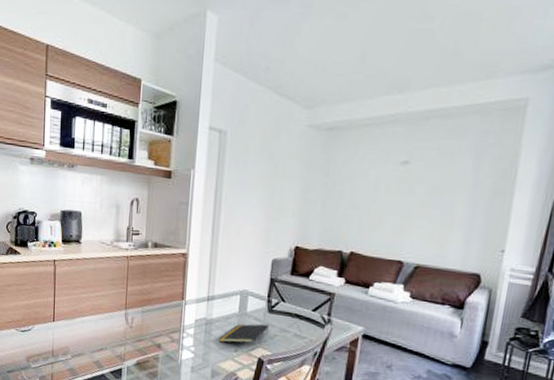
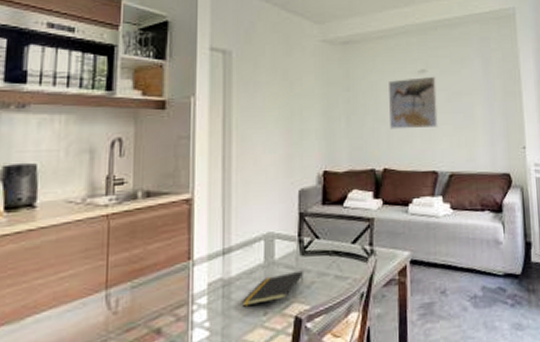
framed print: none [363,168,419,220] -> present [389,76,438,130]

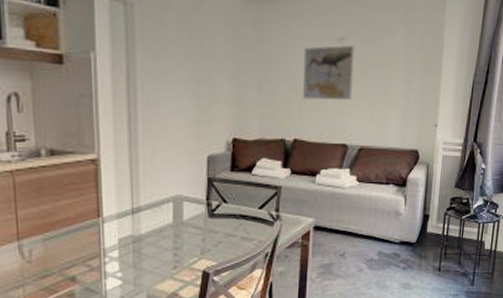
notepad: present [242,270,304,307] -> none [153,231,212,261]

